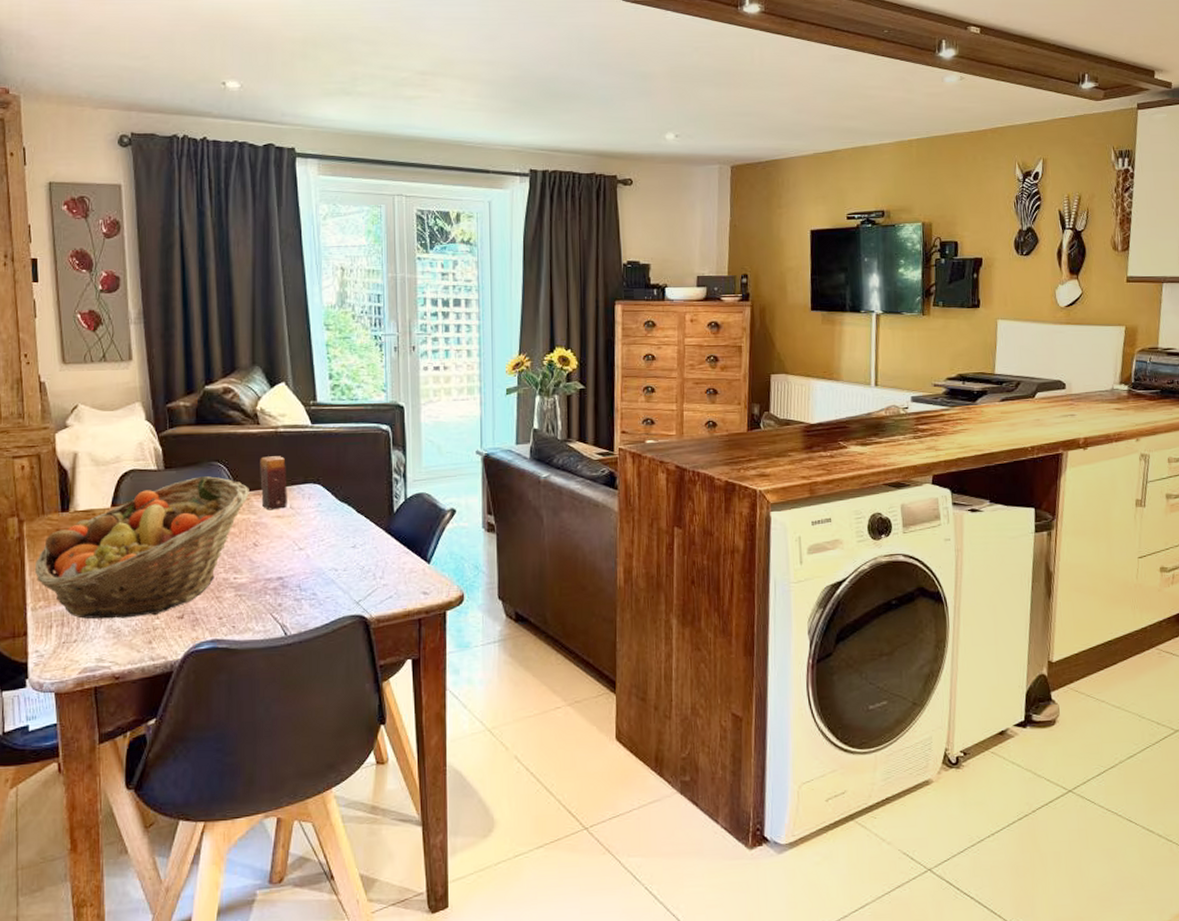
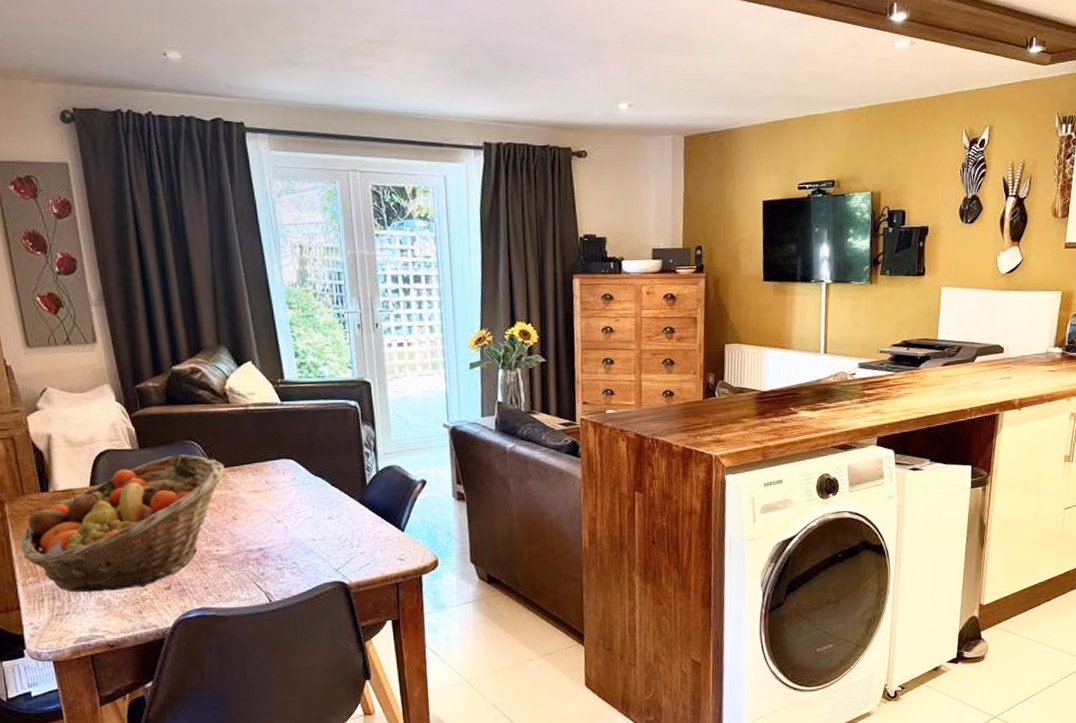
candle: present [260,456,287,510] -> none [232,433,263,486]

